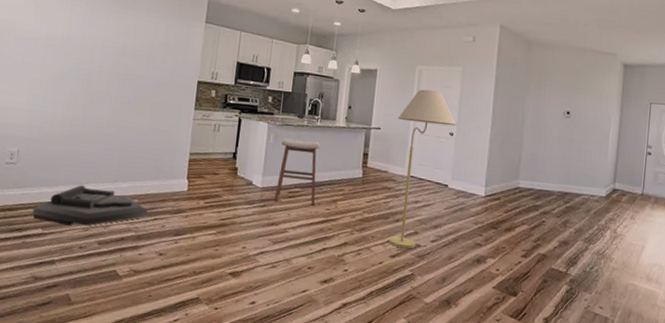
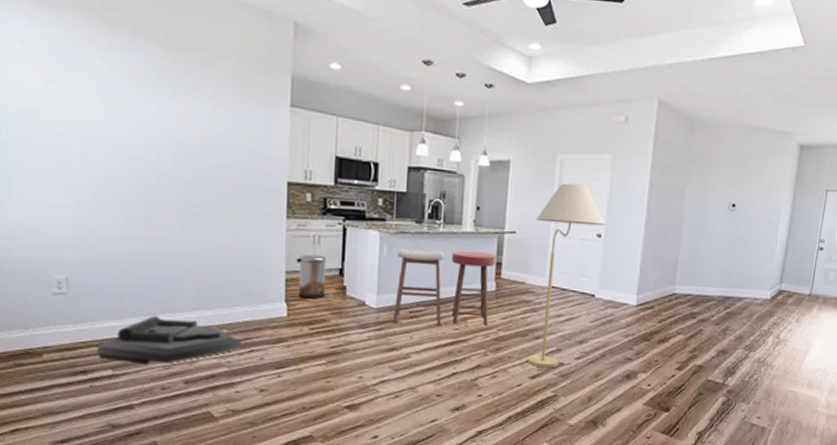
pedal bin: none [198,139,223,178] -> present [296,254,329,300]
bar stool: none [324,142,363,208] -> present [451,251,496,326]

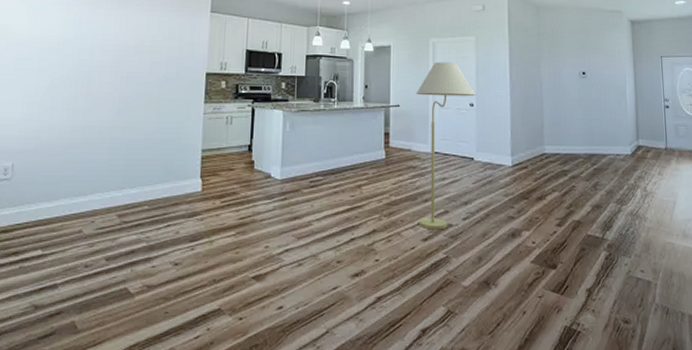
dog bed: present [97,316,241,364] -> none [31,196,160,243]
pedal bin: present [296,254,329,300] -> none [211,134,239,175]
bar stool: present [392,248,445,326] -> none [295,124,340,194]
bar stool: present [451,251,496,326] -> none [345,124,384,191]

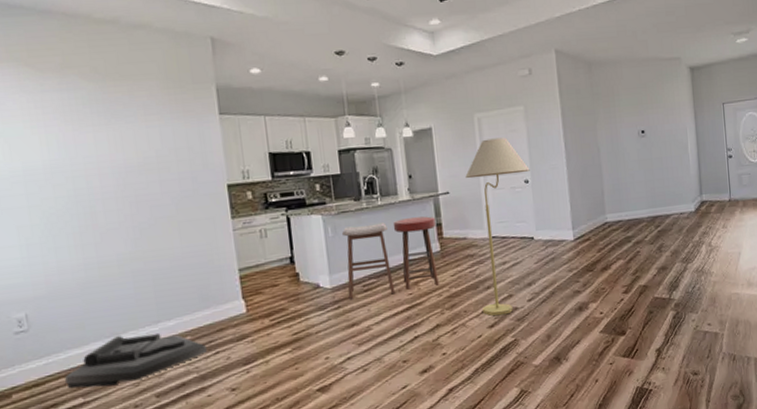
dog bed: none [31,196,160,243] -> present [65,332,207,388]
bar stool: none [295,124,340,194] -> present [342,222,396,300]
bar stool: none [345,124,384,191] -> present [392,216,440,290]

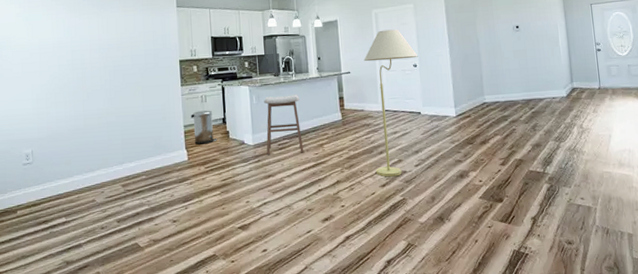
dog bed: present [65,332,207,388] -> none [54,171,156,211]
pedal bin: none [246,247,284,293] -> present [190,110,217,146]
bar stool: present [392,216,440,290] -> none [304,91,341,150]

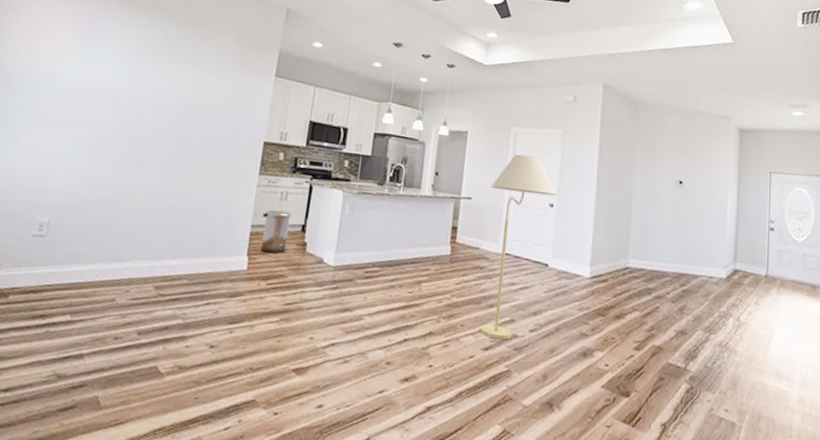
bar stool: present [264,94,304,156] -> none [348,208,403,288]

